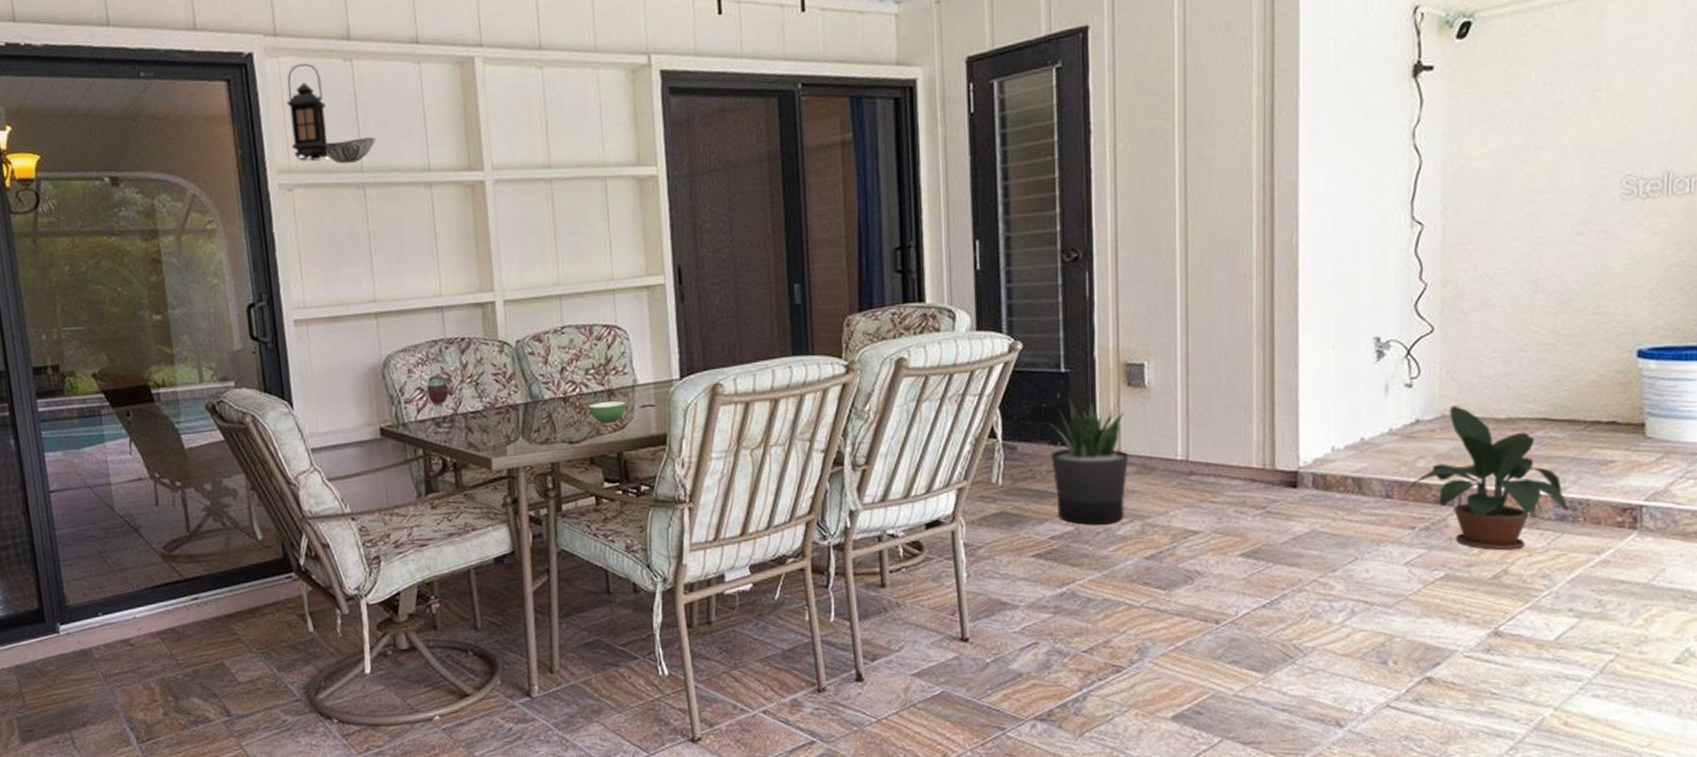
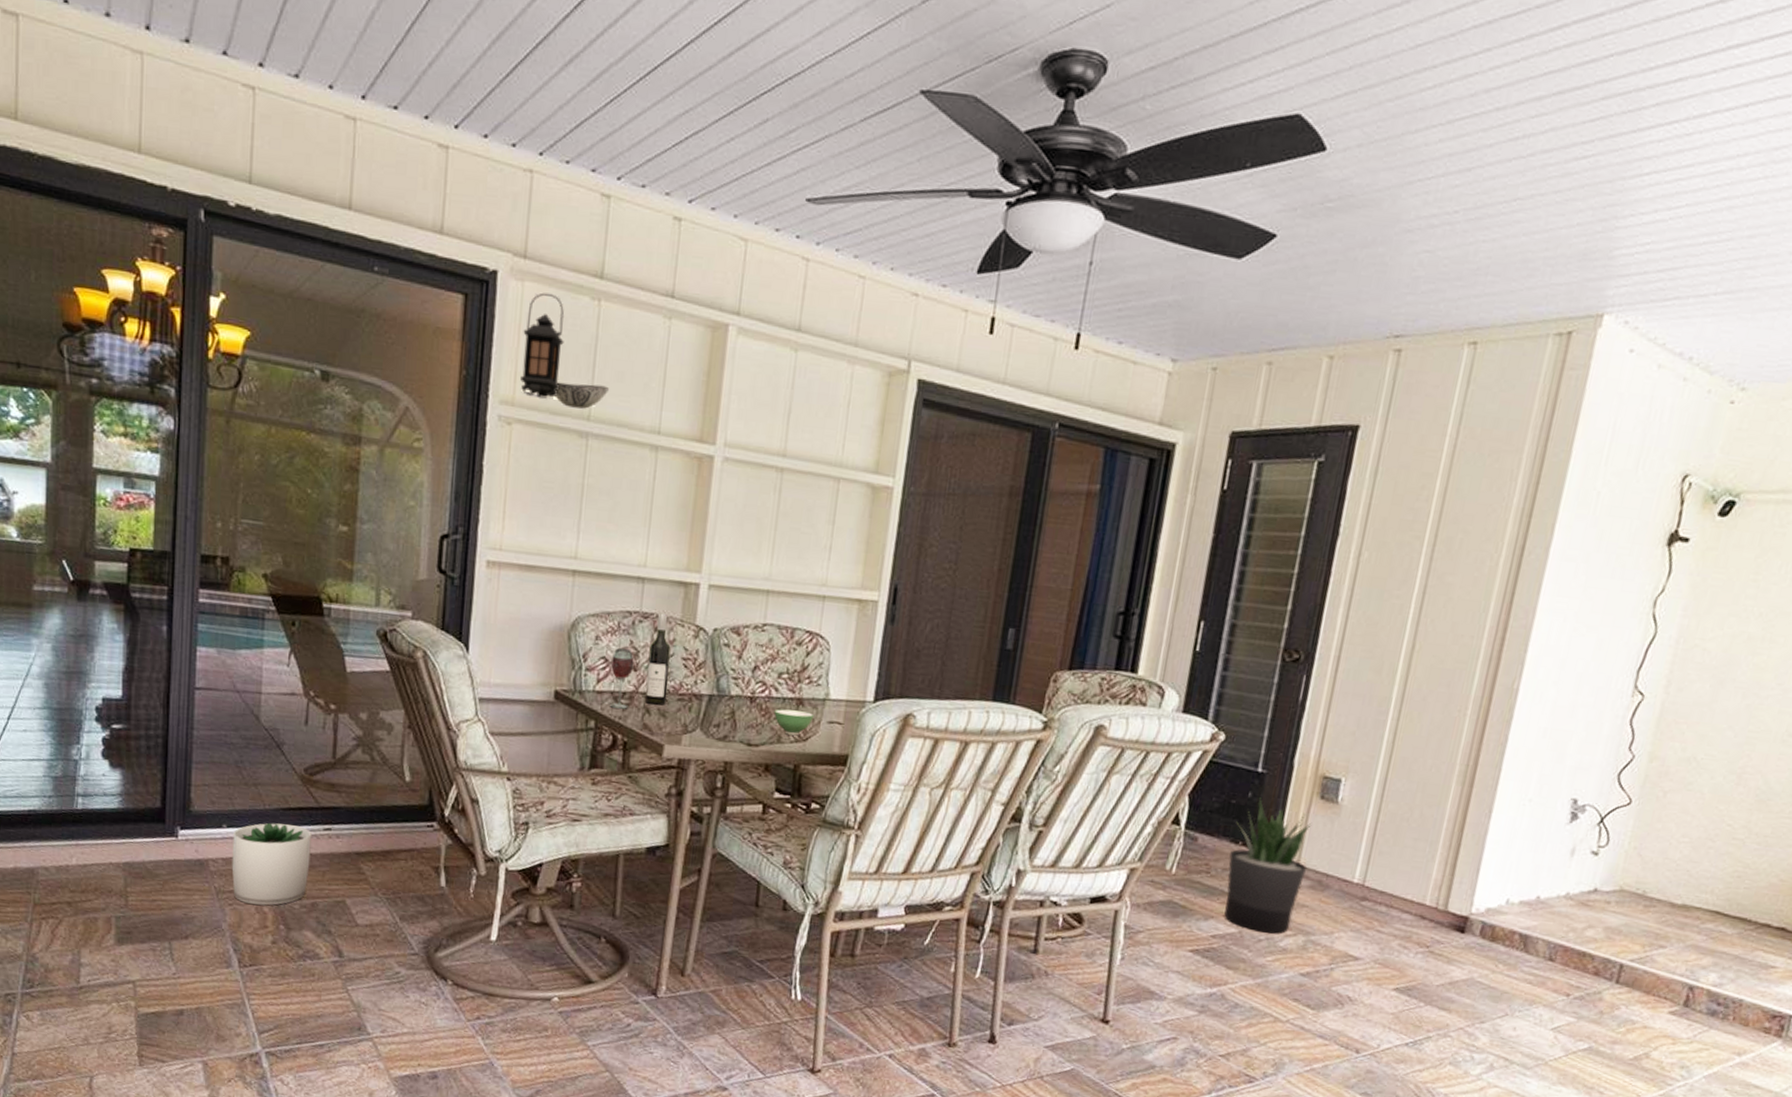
planter: none [109,601,186,683] -> present [231,822,312,906]
bottle: none [460,335,486,423] -> present [644,612,671,706]
potted plant: present [1404,406,1567,551] -> none [1566,882,1721,1036]

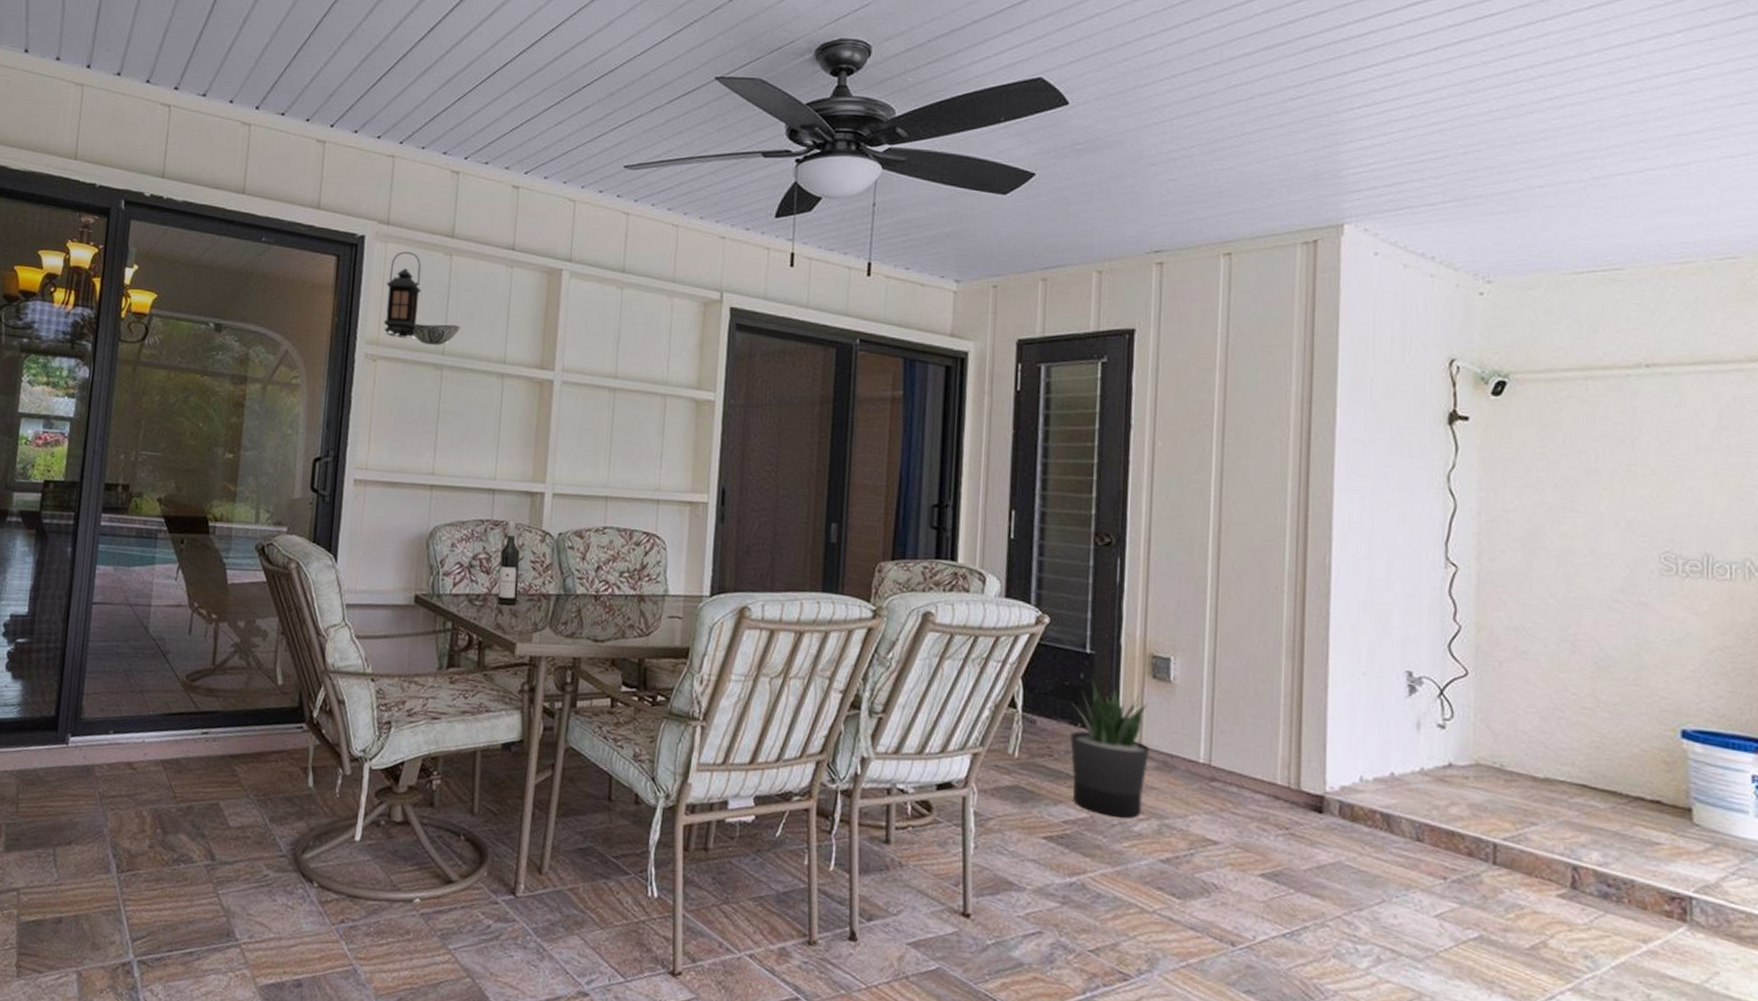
planter: present [231,822,312,906] -> none [115,728,191,810]
wineglass: present [609,648,634,709] -> none [464,553,487,610]
bowl: present [774,709,815,736] -> none [617,605,656,631]

